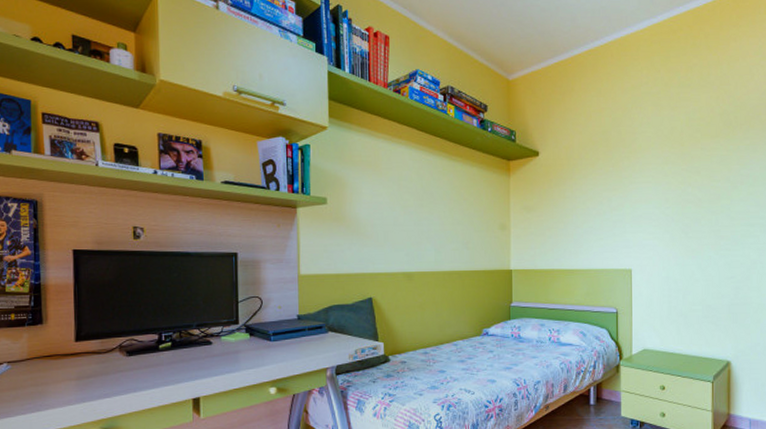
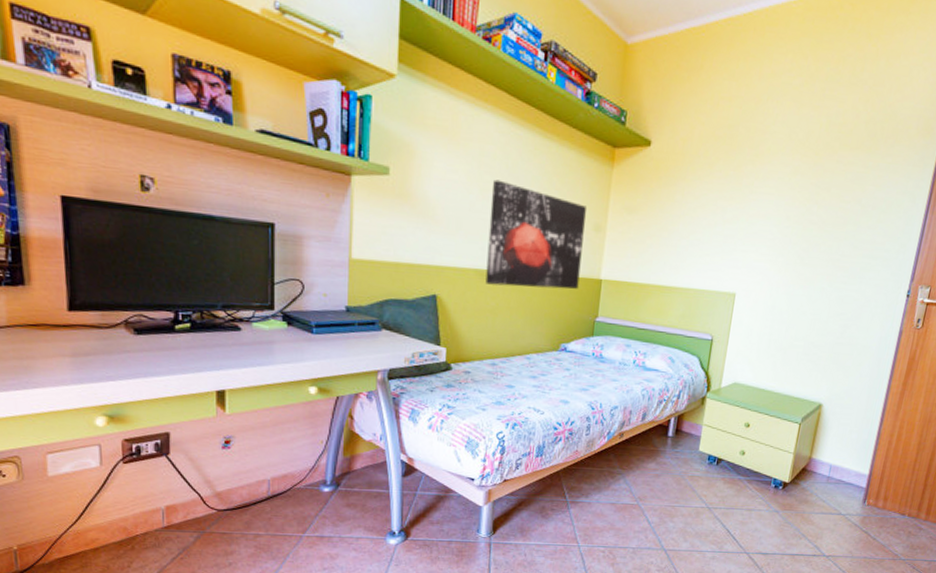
wall art: none [411,197,492,284] -> present [485,179,586,290]

